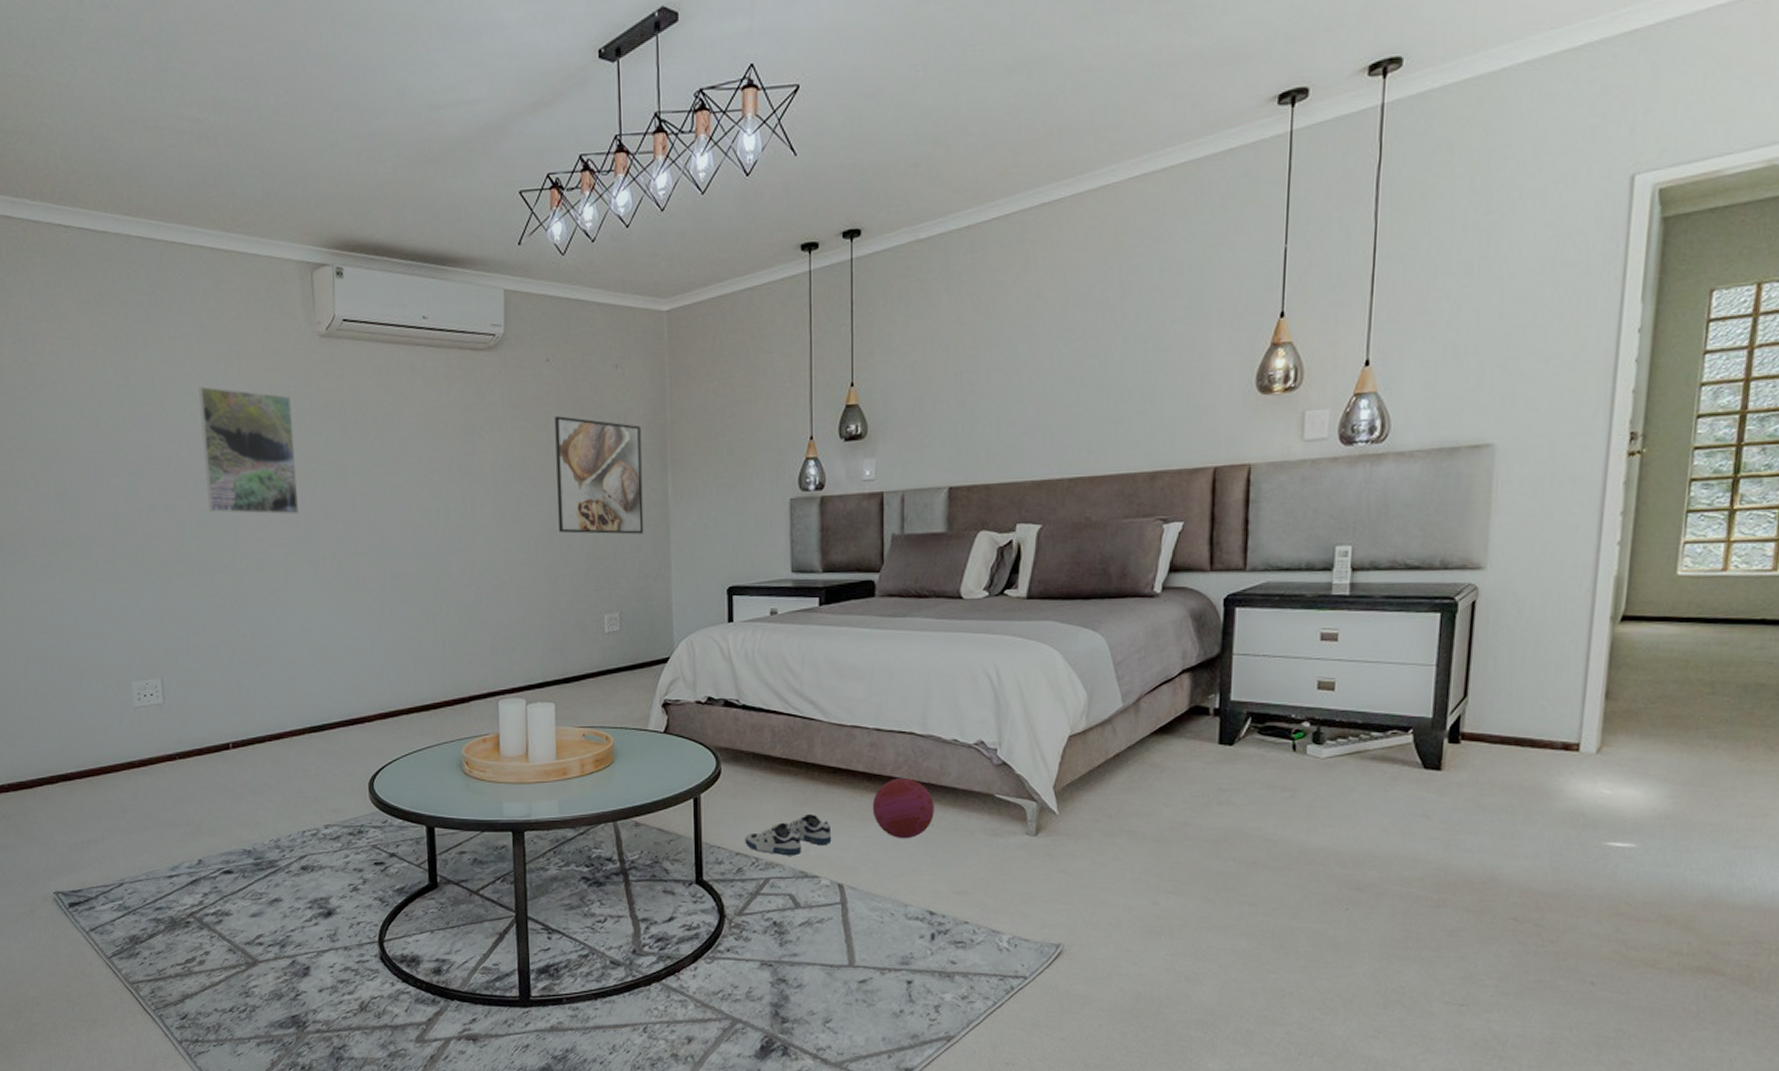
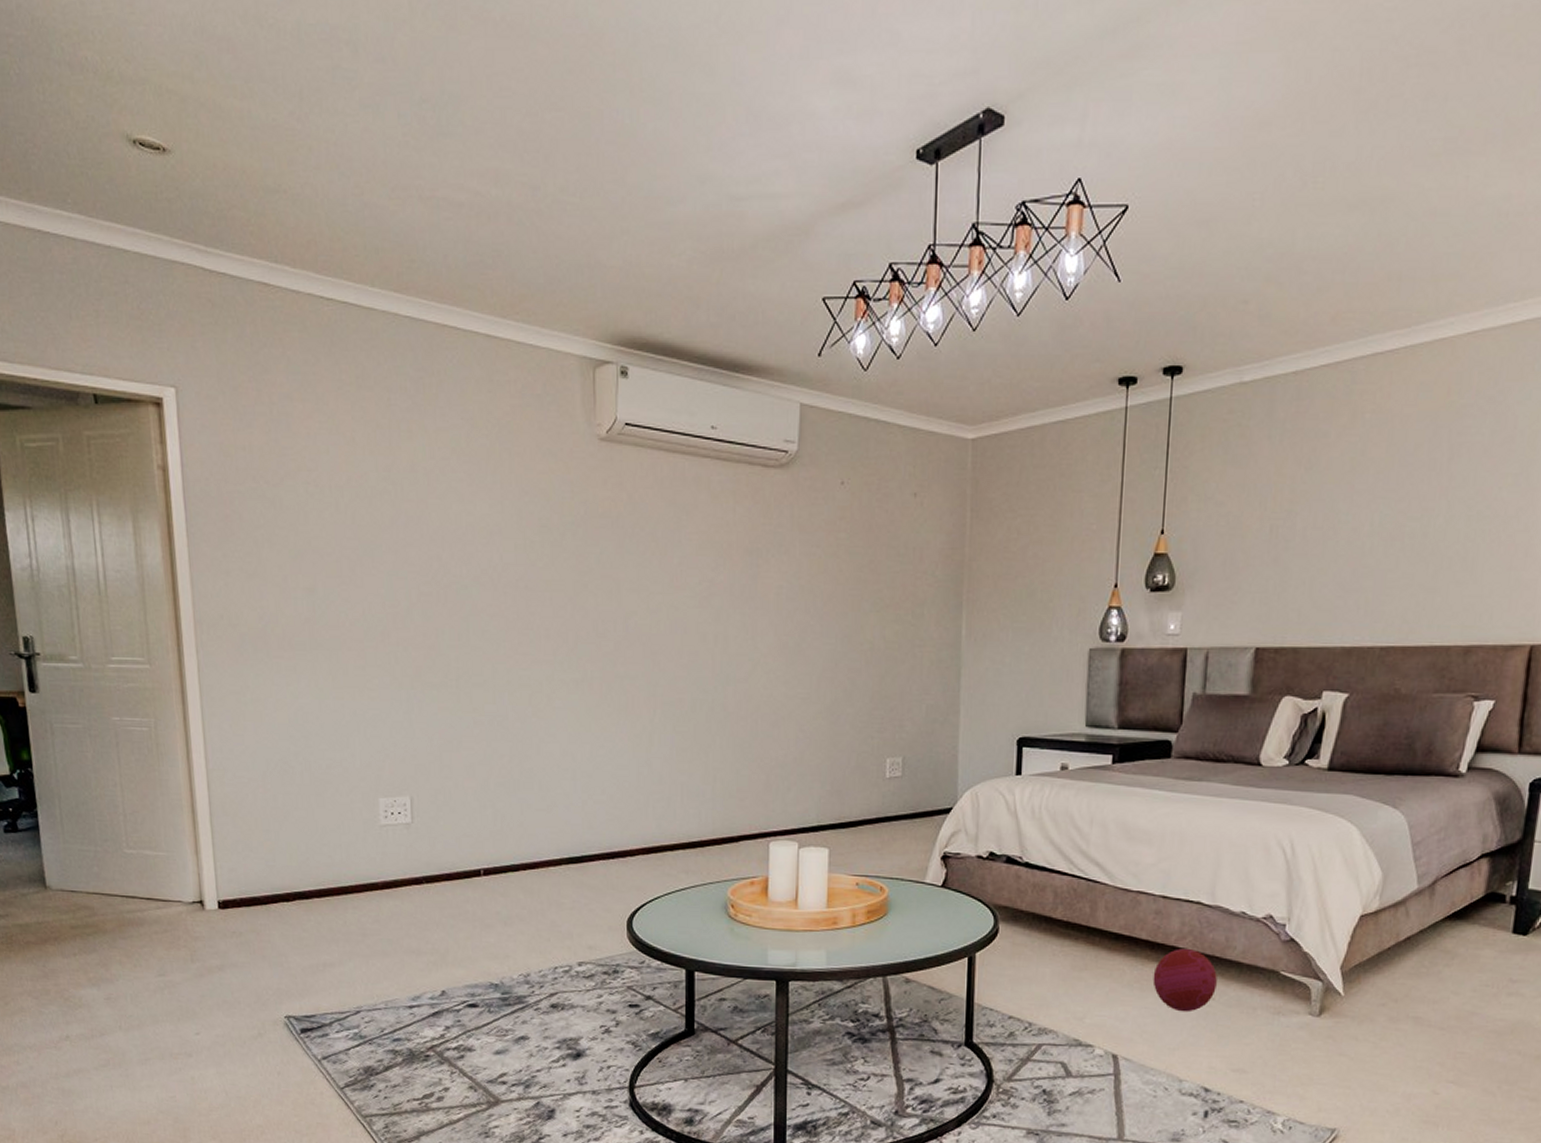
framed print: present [198,386,300,515] -> none [465,485,568,630]
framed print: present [554,416,644,535] -> none [843,544,937,676]
shoe: present [745,813,832,856] -> none [1019,979,1110,1023]

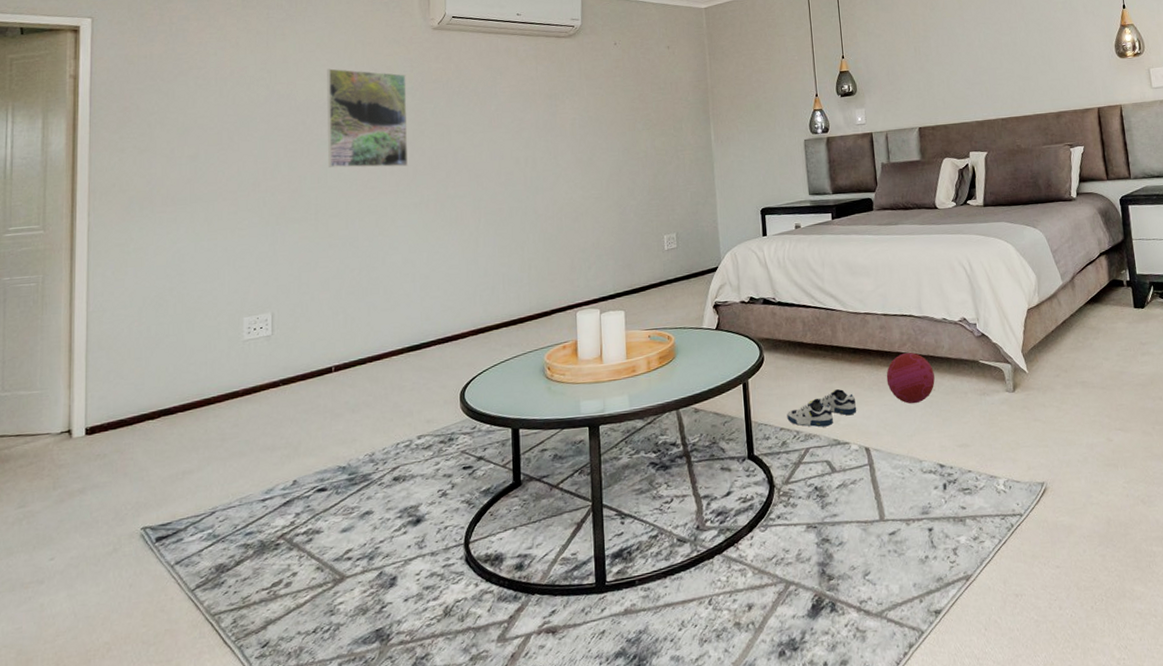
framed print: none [465,485,568,630] -> present [327,68,409,168]
shoe: none [1019,979,1110,1023] -> present [787,388,857,427]

